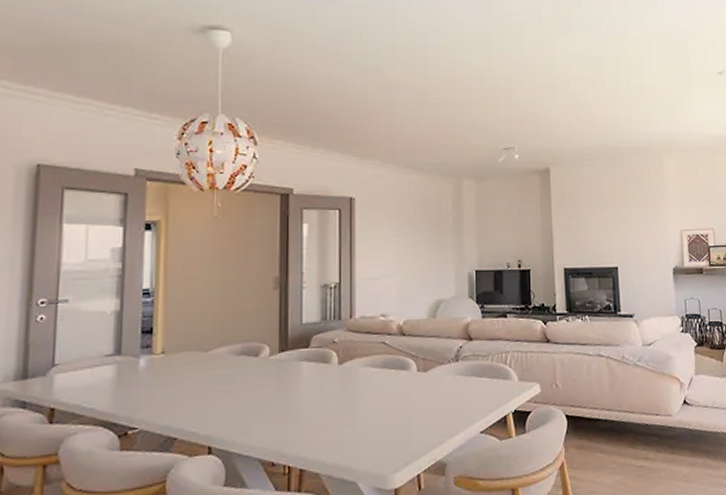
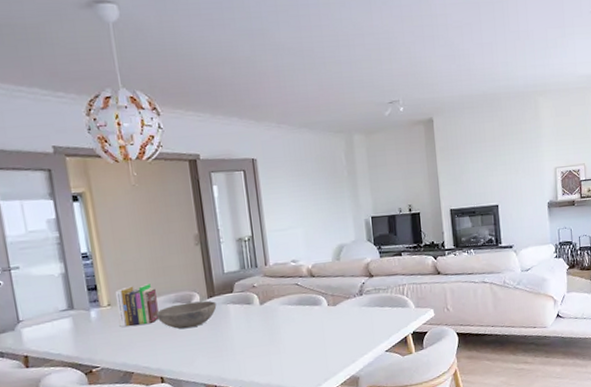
books: none [170,330,220,380] -> present [114,284,159,327]
bowl: none [215,355,288,388] -> present [156,300,217,329]

